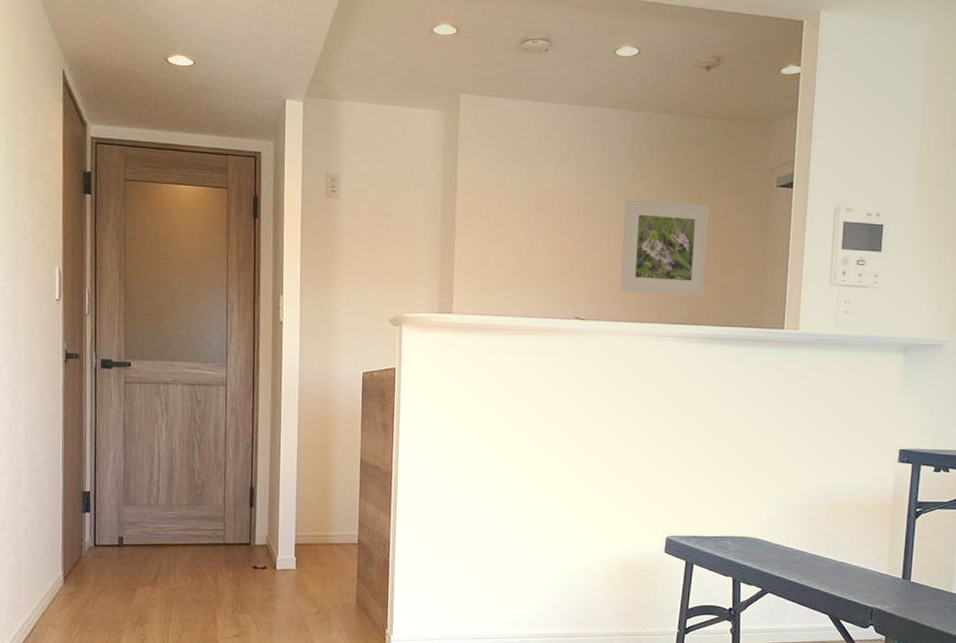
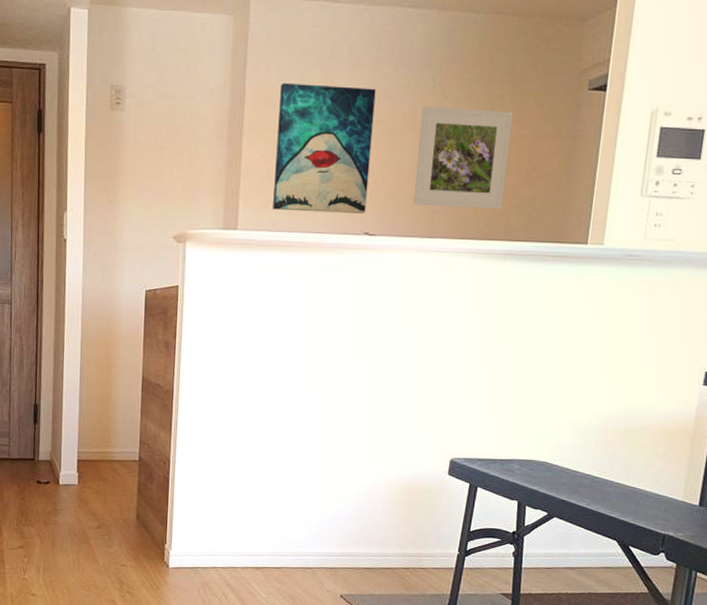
wall art: none [486,174,581,299] -> present [273,82,376,214]

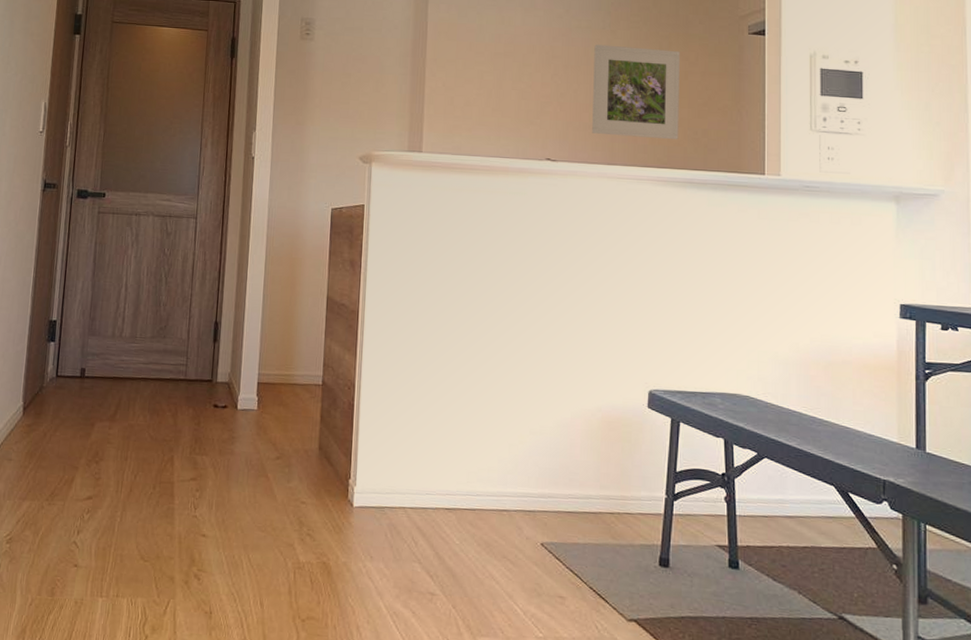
wall art: present [273,82,376,214] -> none [456,20,550,140]

